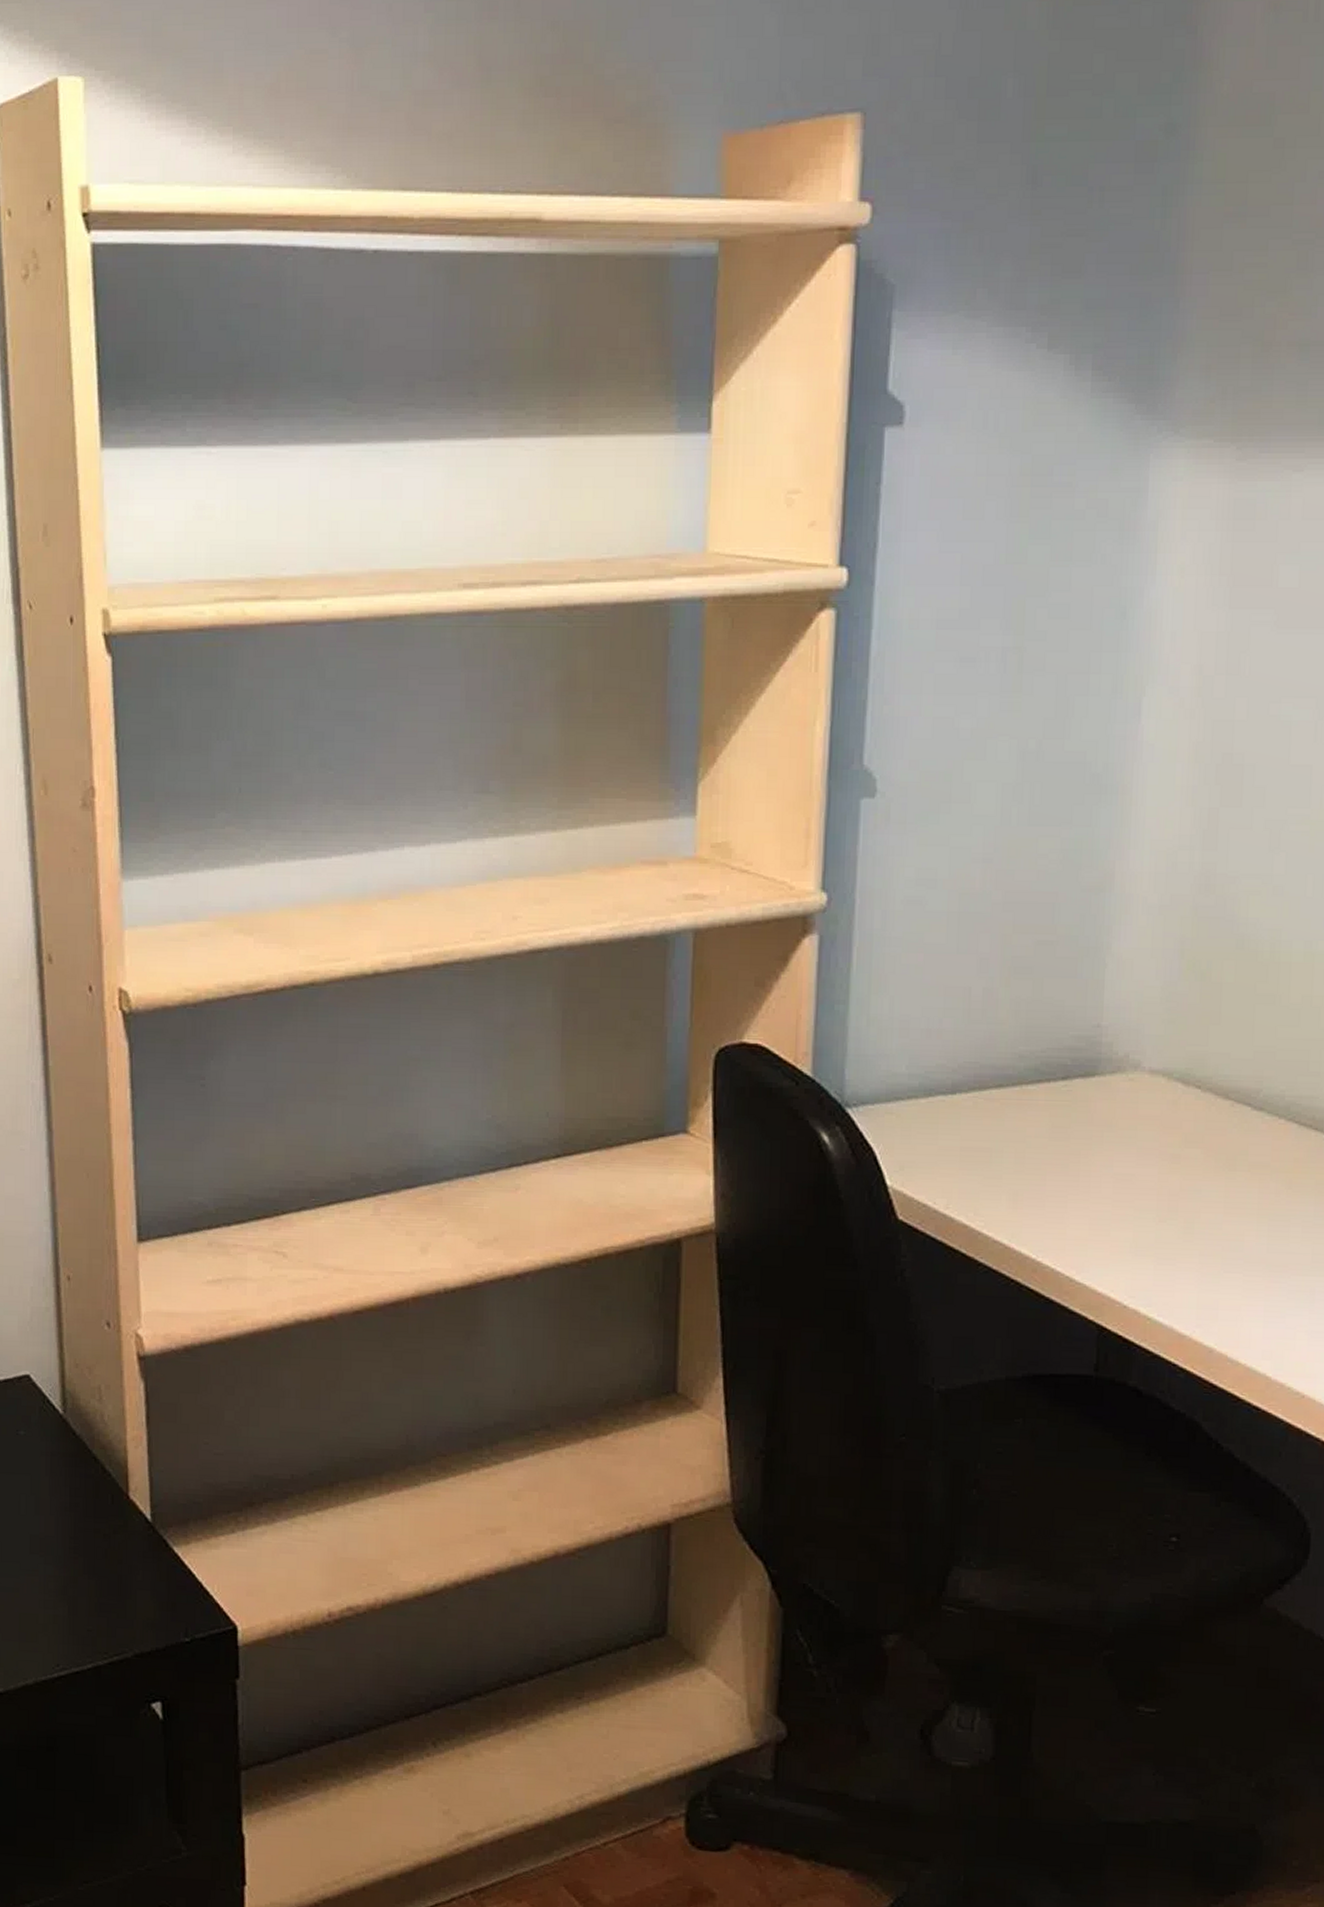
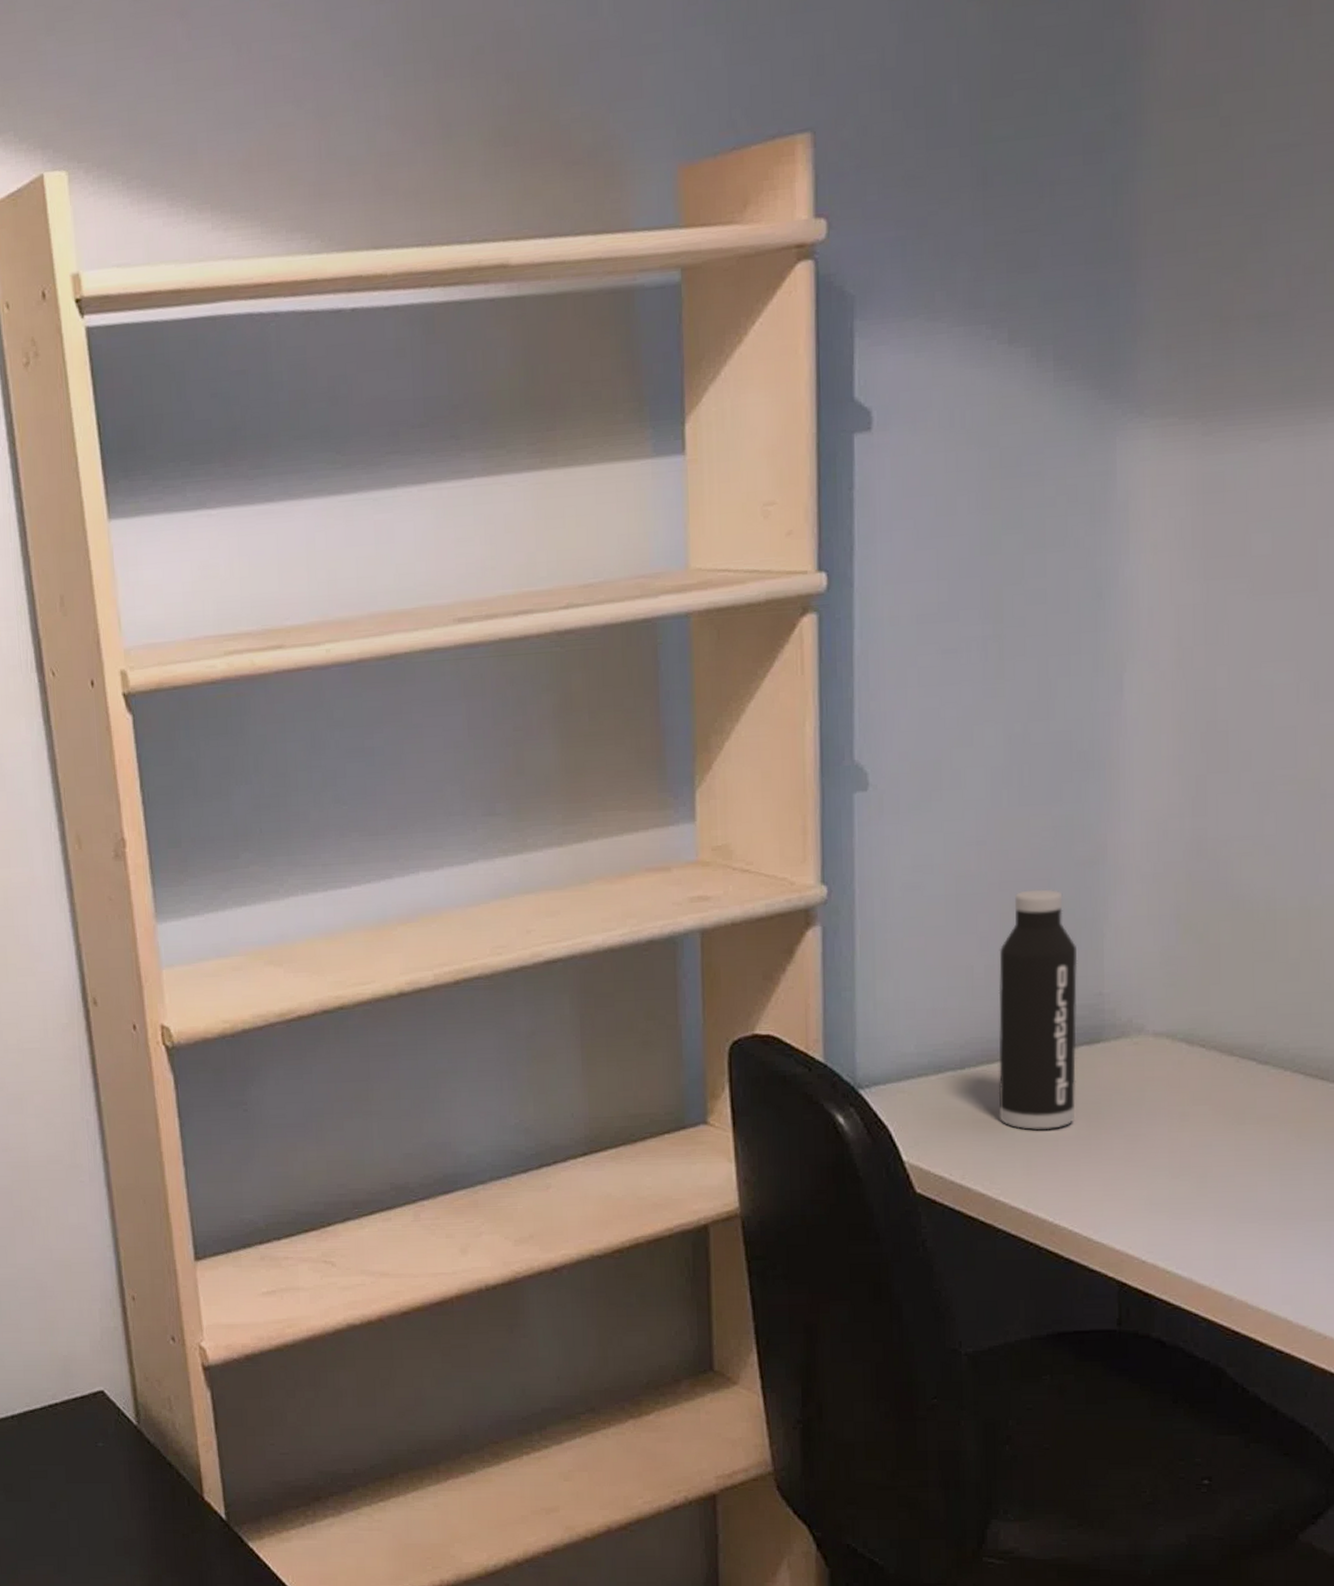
water bottle: none [987,913,1078,1162] -> present [998,889,1078,1130]

